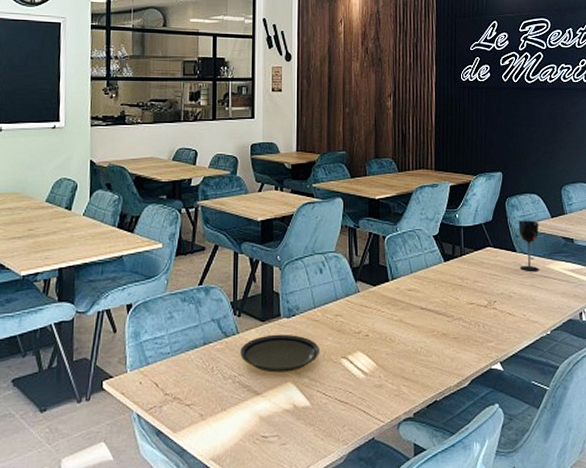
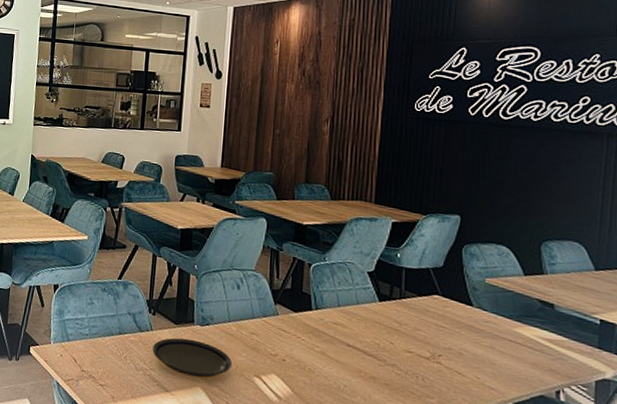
wineglass: present [518,220,539,271] -> none [477,272,507,332]

